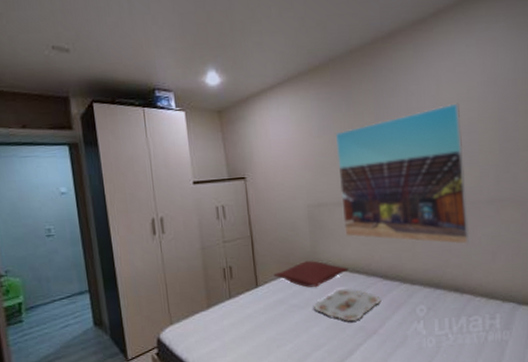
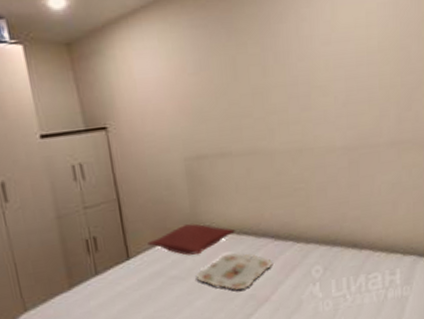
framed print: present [335,103,470,245] -> none [214,29,369,195]

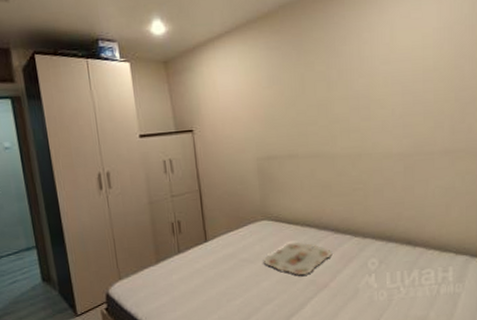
pillow: present [147,223,235,255] -> none [223,214,299,242]

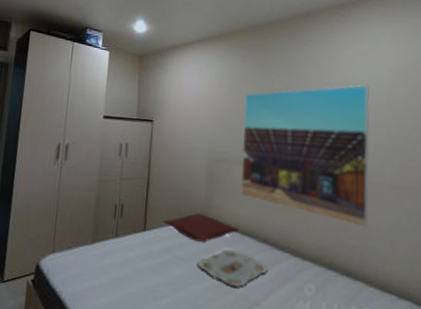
pillow: none [223,214,299,242] -> present [163,213,239,243]
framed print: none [285,50,423,198] -> present [240,85,370,228]

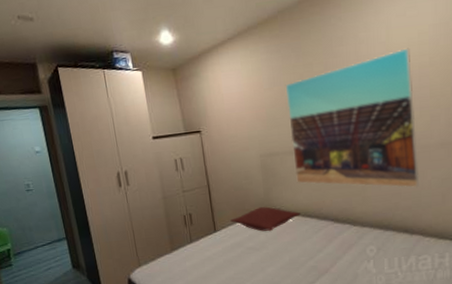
serving tray: present [197,249,269,288] -> none [267,231,333,262]

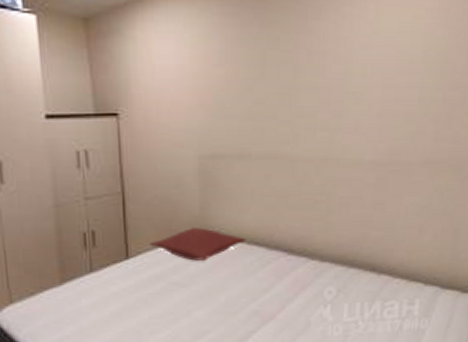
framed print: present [285,48,420,188] -> none [241,34,401,216]

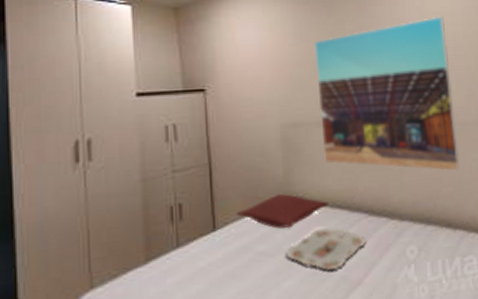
serving tray: none [198,263,283,304] -> present [285,227,367,270]
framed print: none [241,34,401,216] -> present [313,16,460,172]

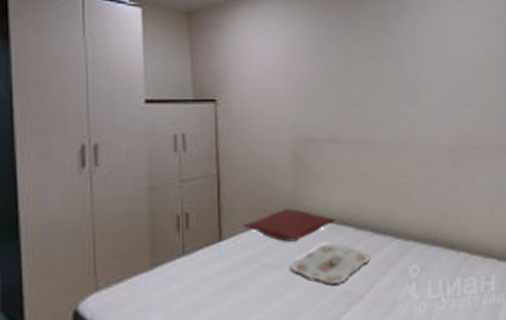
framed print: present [313,16,460,172] -> none [330,37,470,196]

